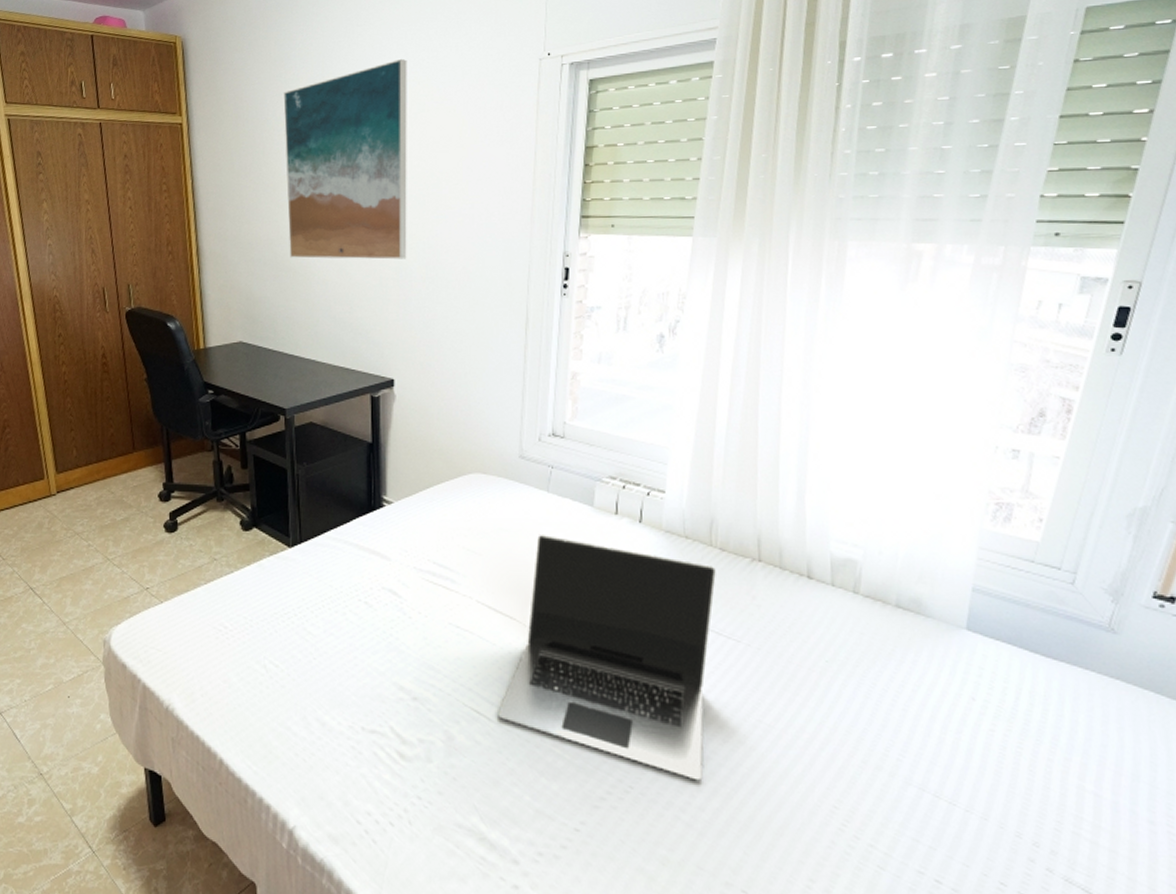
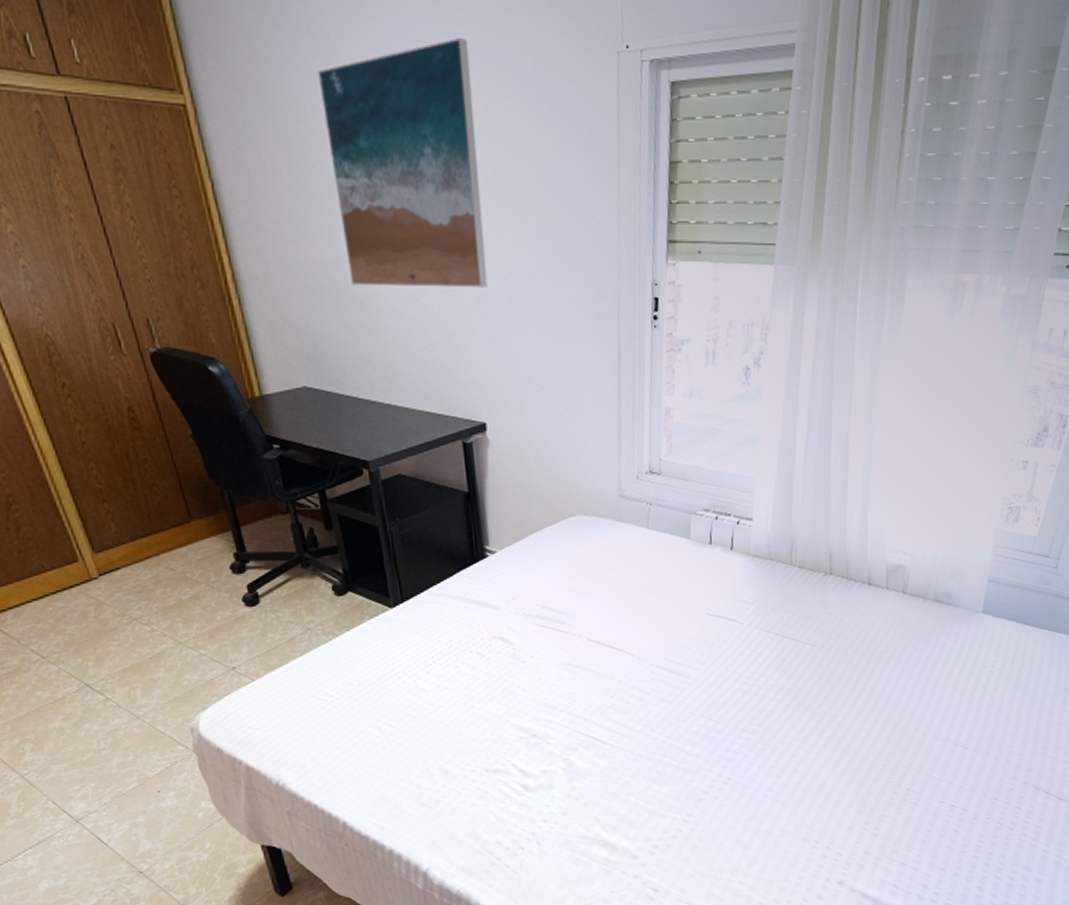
laptop: present [498,535,716,781] -> none [612,570,796,764]

